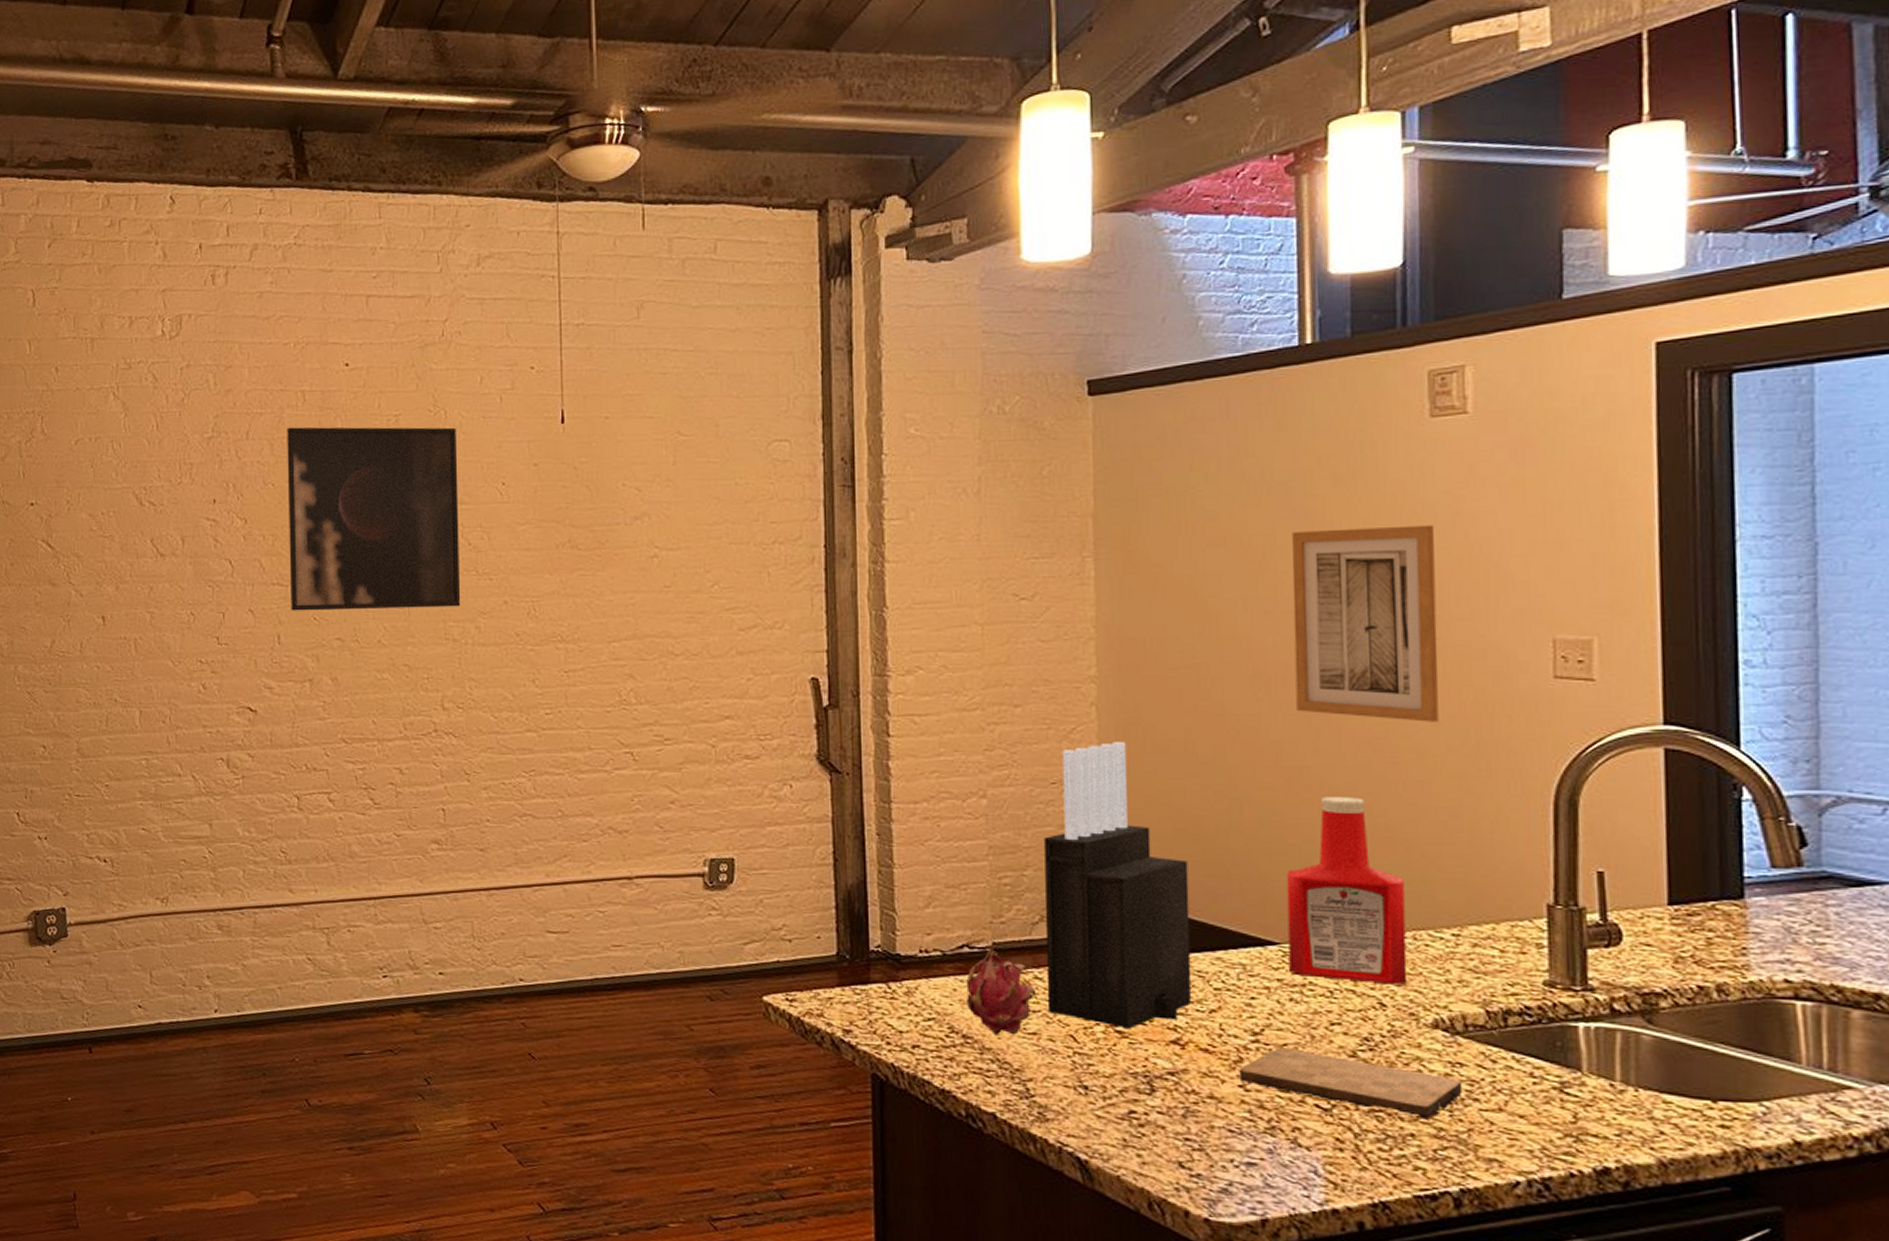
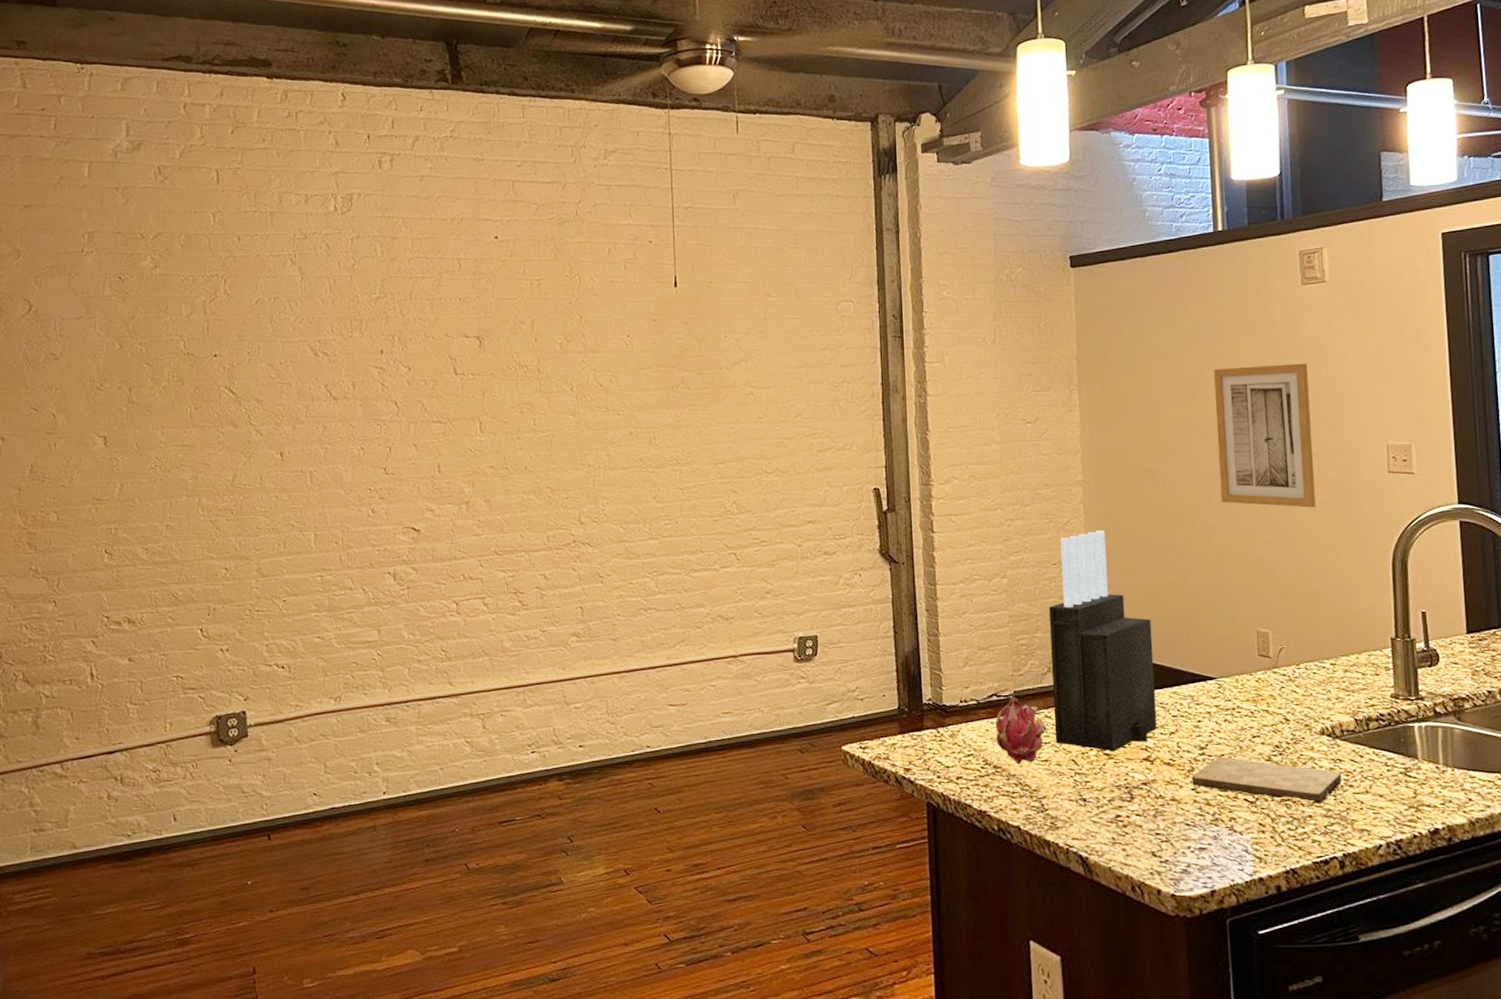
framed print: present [287,427,461,611] -> none [445,289,594,444]
ketchup bottle: present [1286,797,1408,985] -> none [1219,565,1303,704]

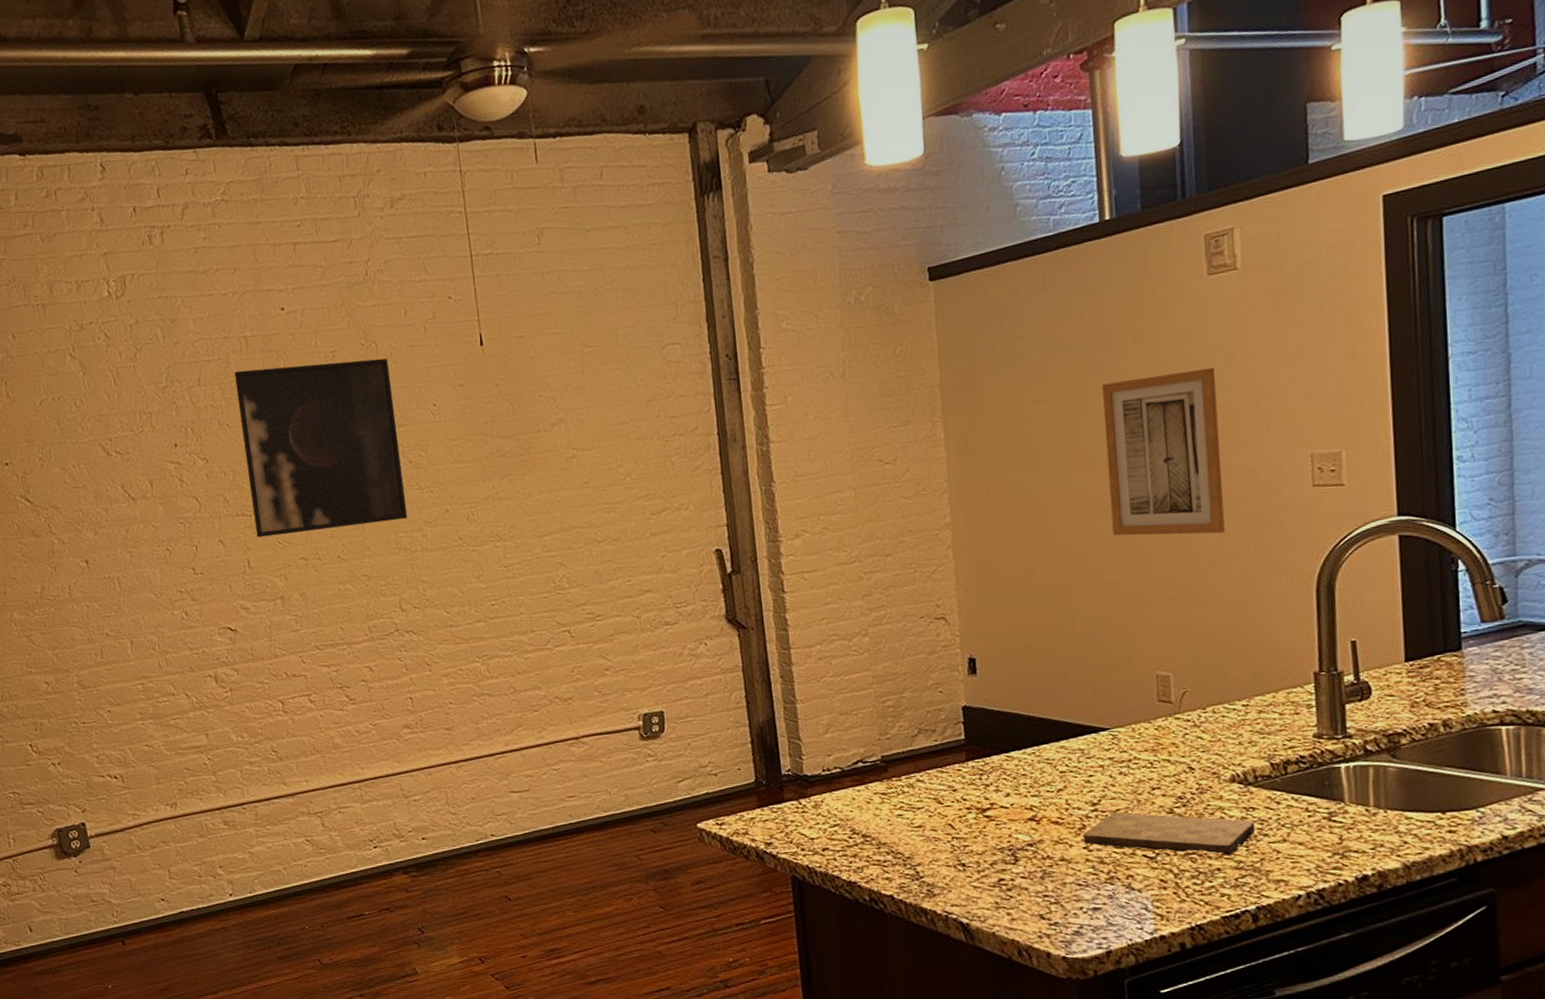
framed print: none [445,289,594,444] -> present [234,358,408,538]
fruit: present [995,691,1047,765] -> none [862,756,920,832]
knife block: present [1049,530,1157,752] -> none [917,576,1043,814]

